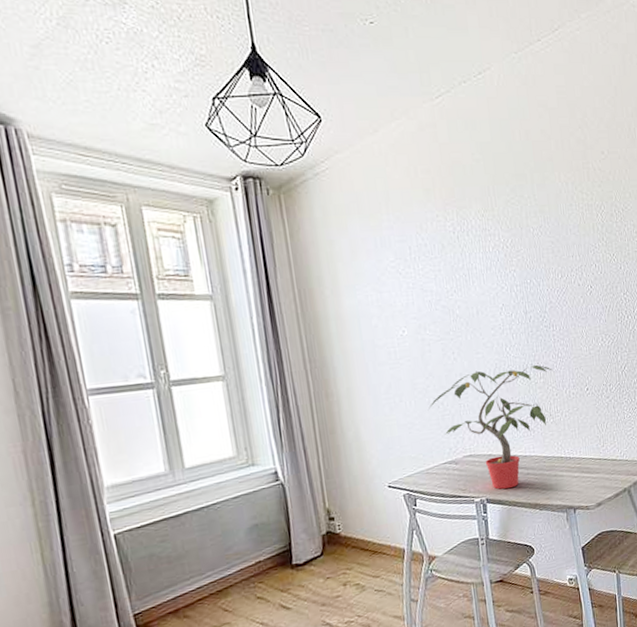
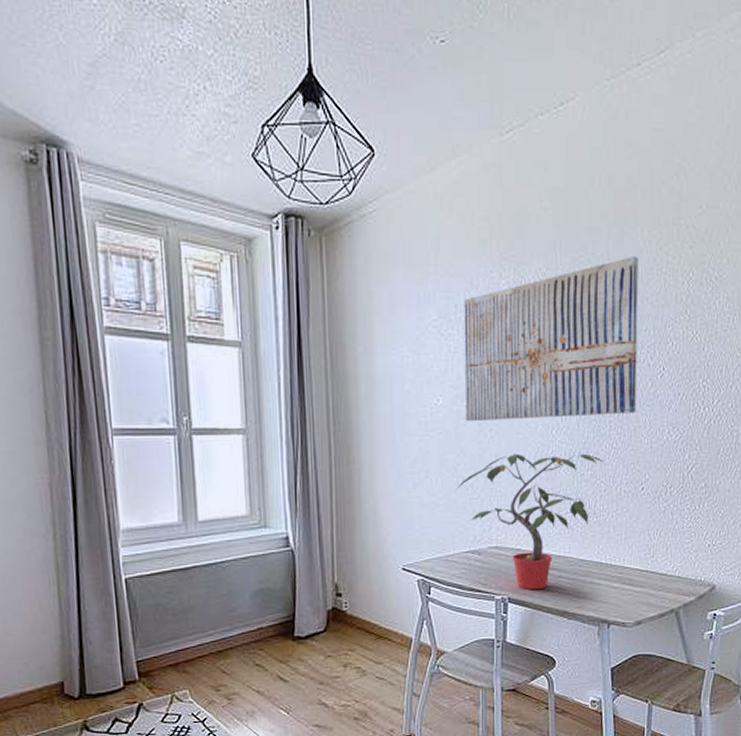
wall art: none [416,196,574,348] -> present [464,257,639,422]

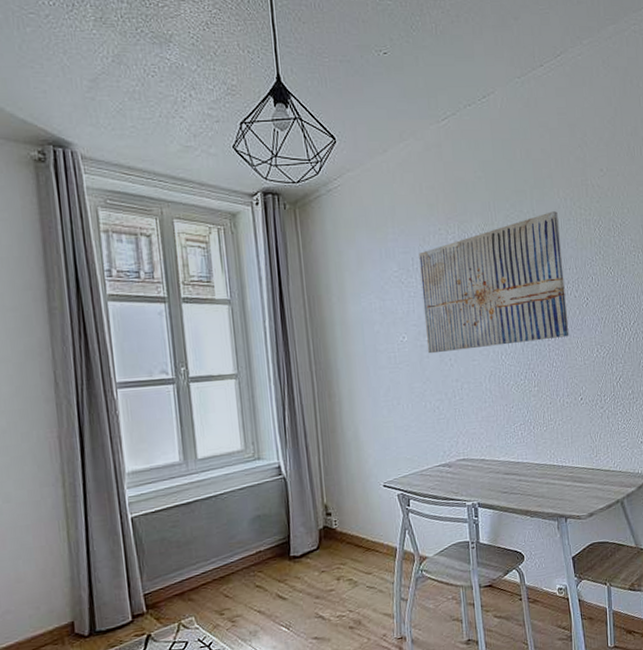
potted plant: present [456,453,605,590] -> none [425,373,550,494]

